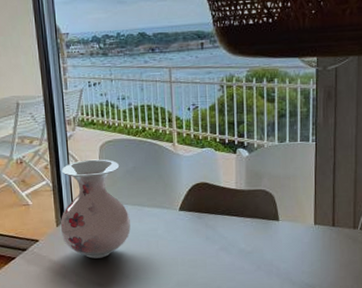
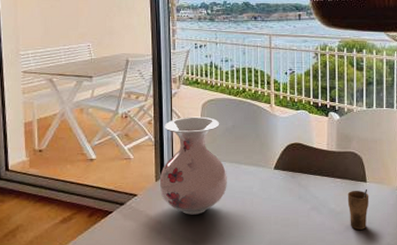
cup: none [258,228,282,269] -> present [347,189,369,230]

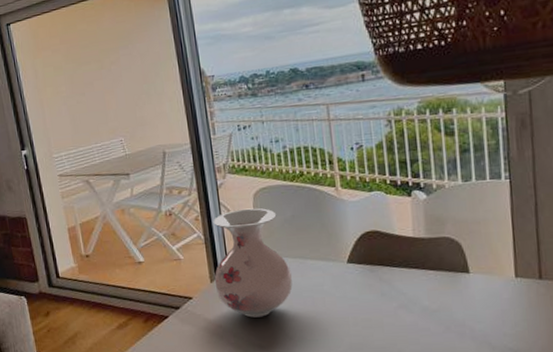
cup: present [347,189,369,230] -> none [444,282,475,330]

